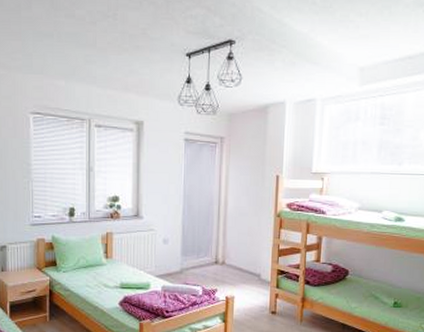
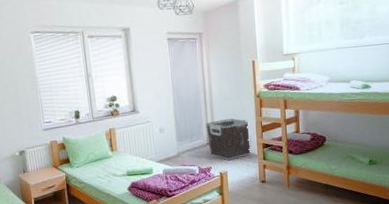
clothes hamper: none [216,236,265,283] -> present [206,118,251,160]

